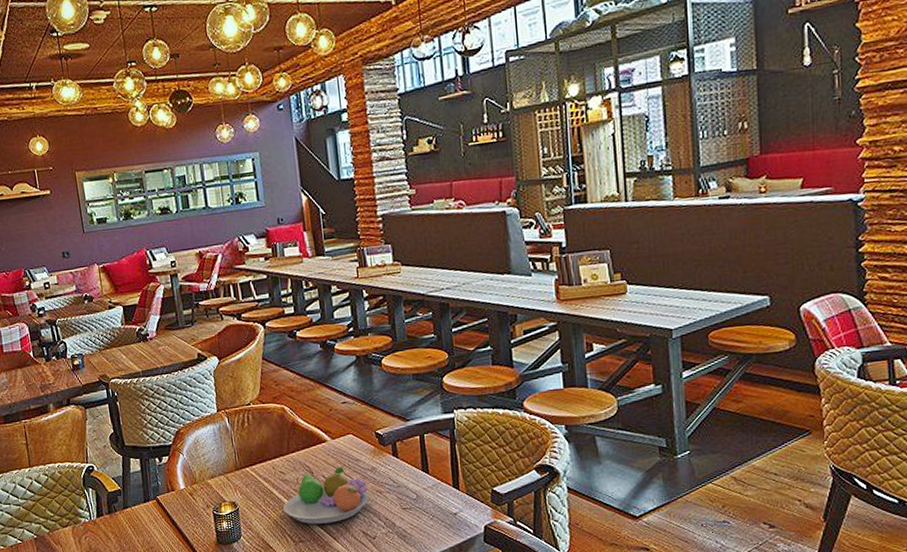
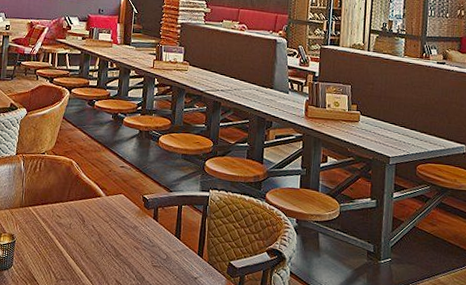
fruit bowl: present [282,467,370,525] -> none [53,220,128,268]

